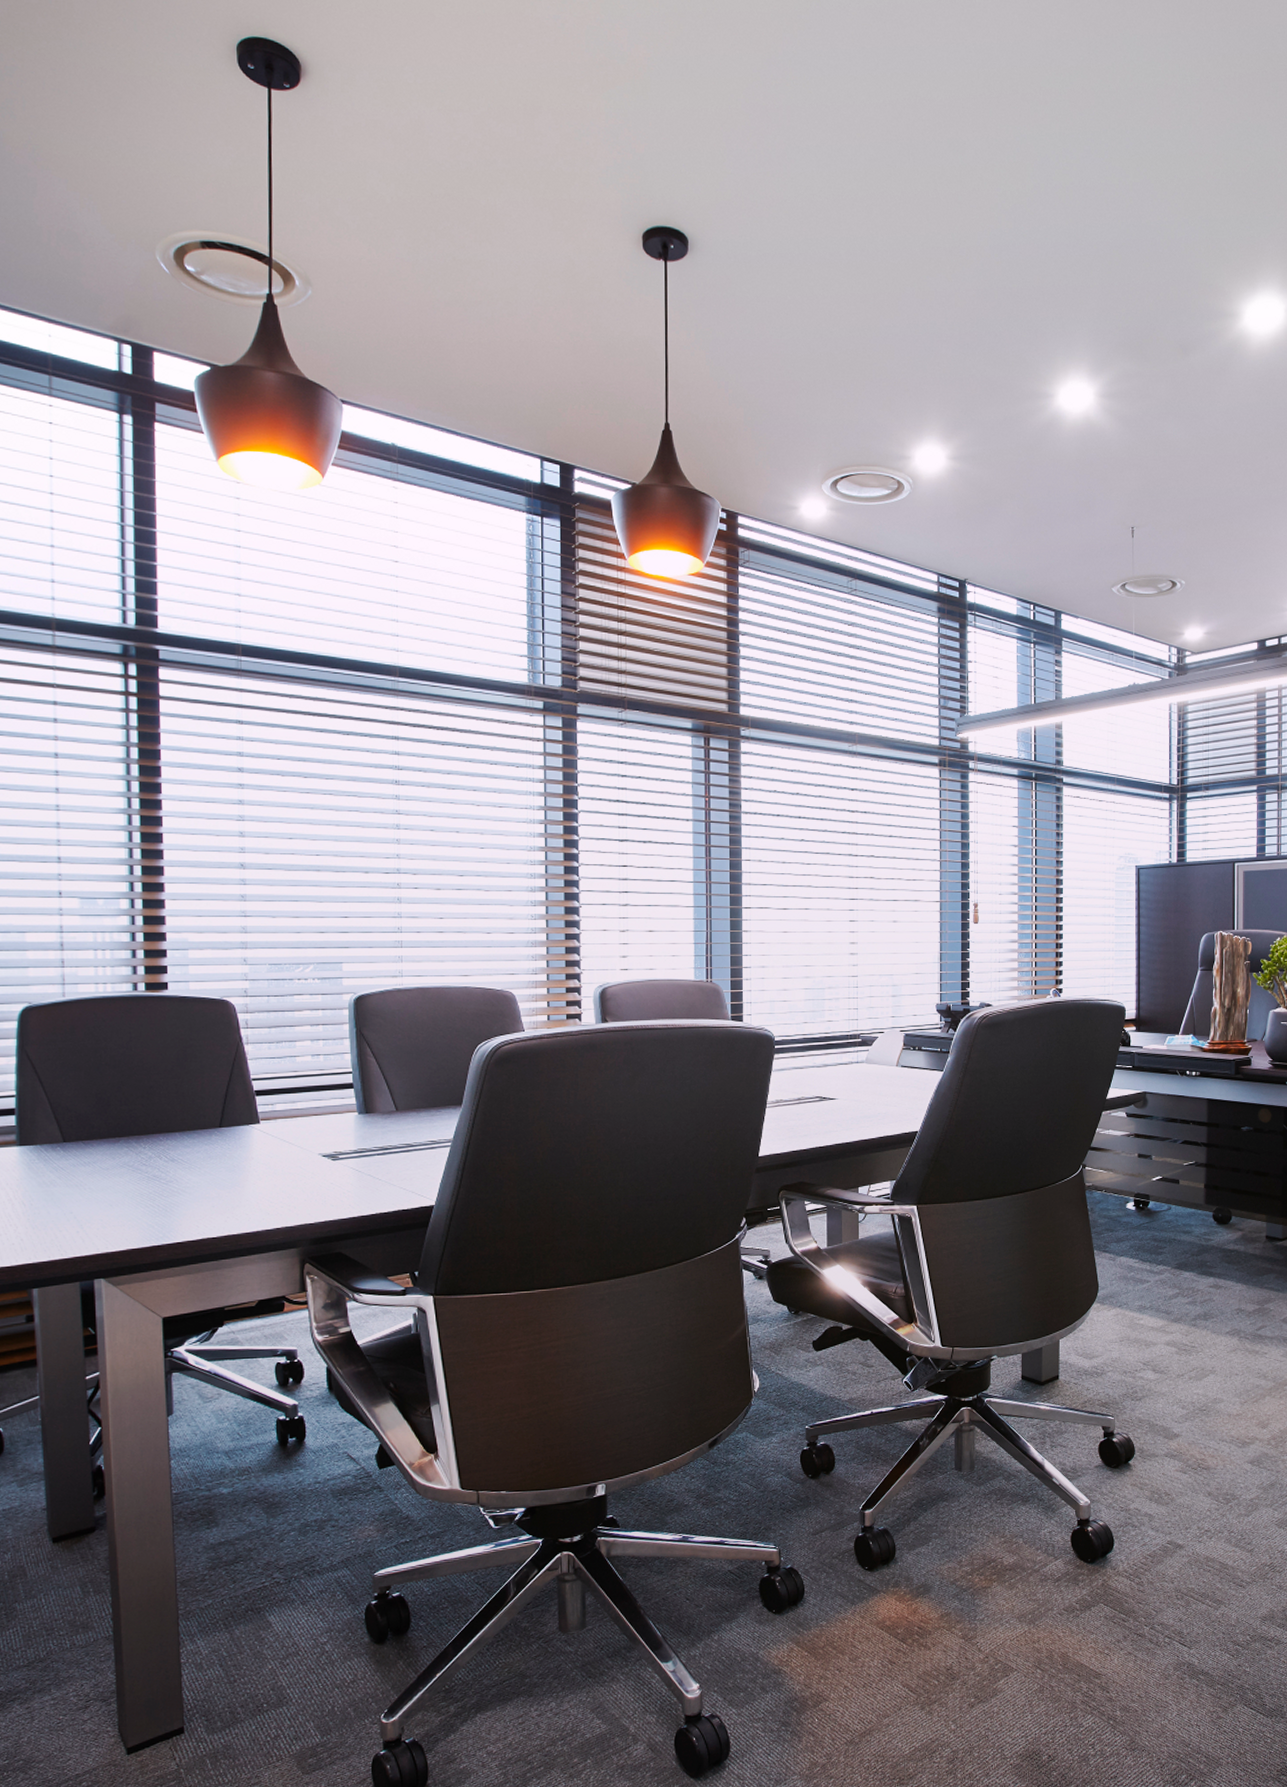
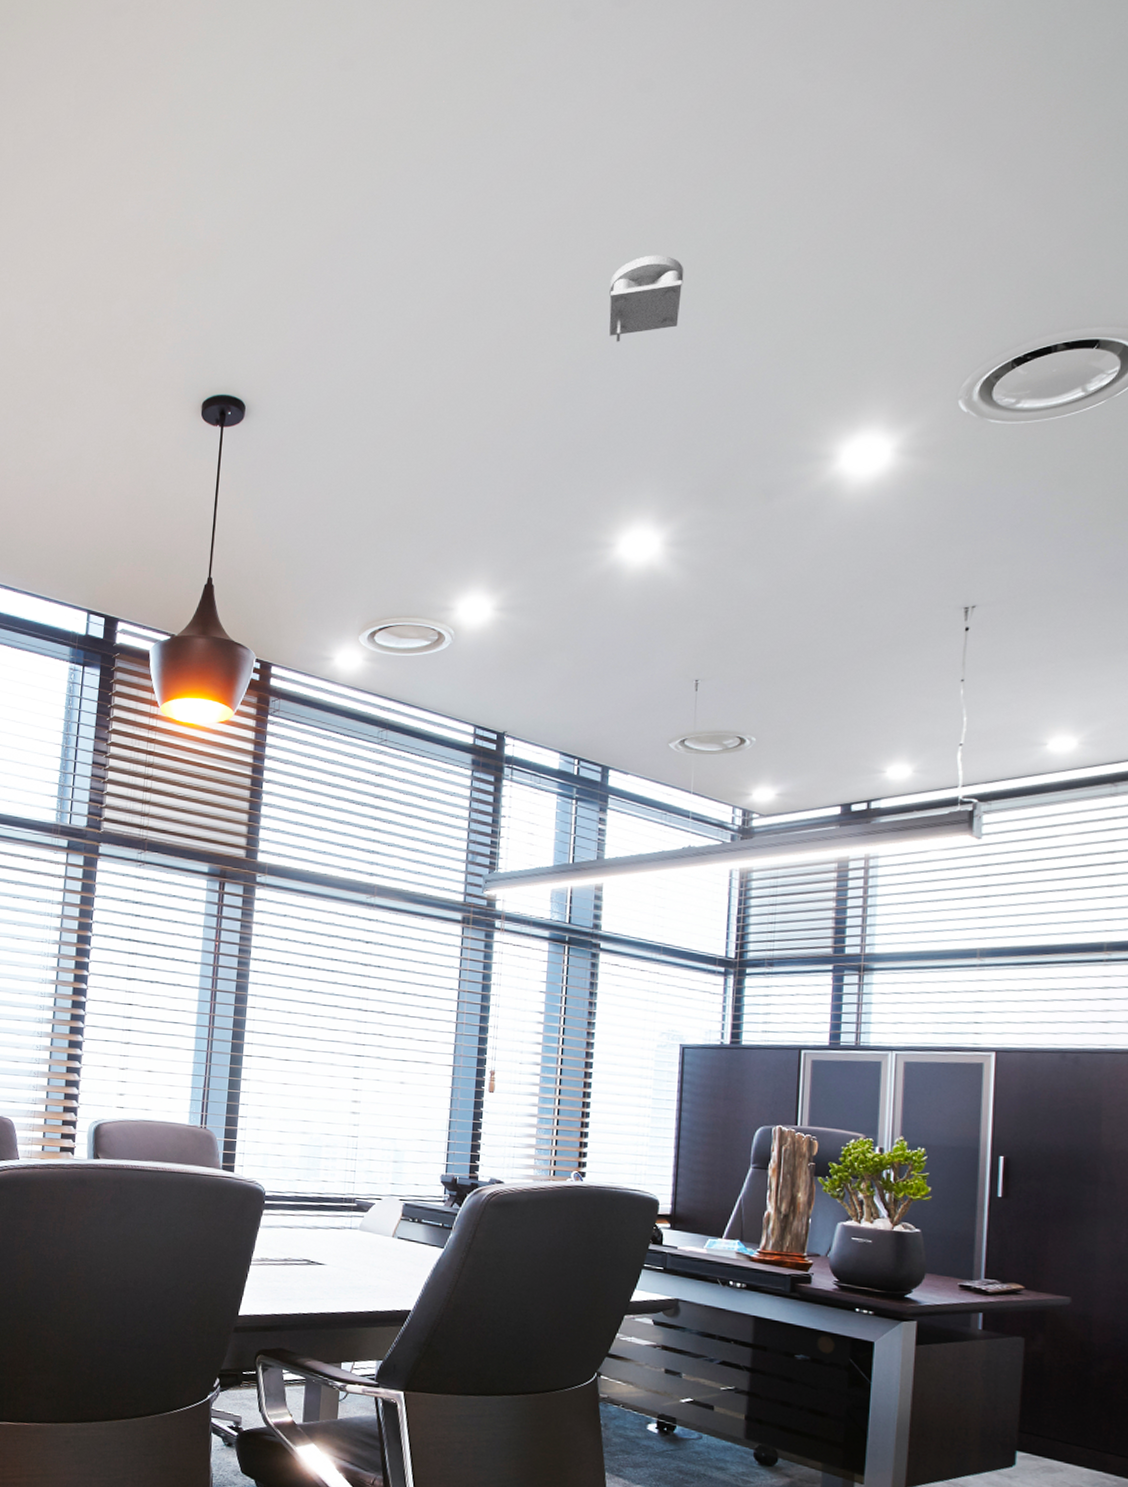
smoke detector: none [1035,105,1101,192] -> present [609,255,684,342]

